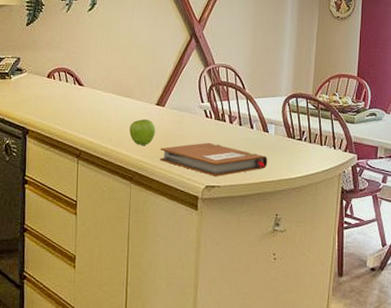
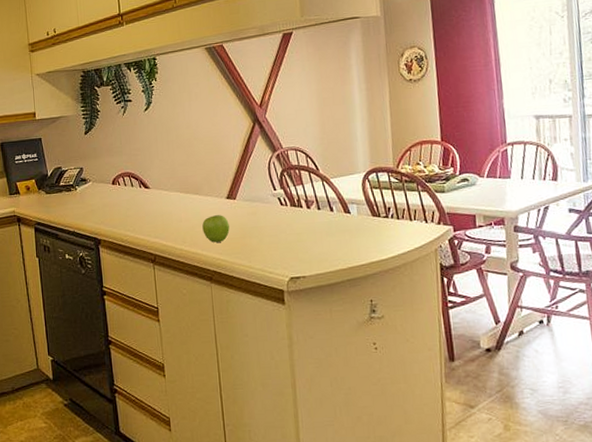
notebook: present [159,142,268,177] -> none [237,231,354,268]

